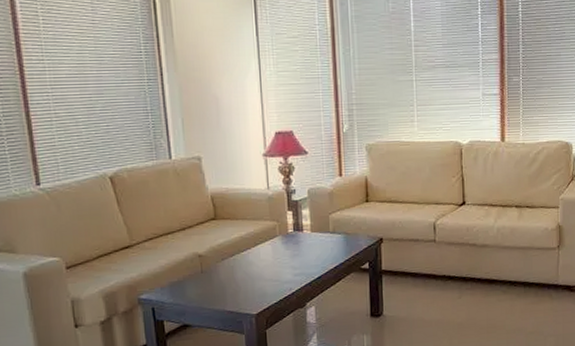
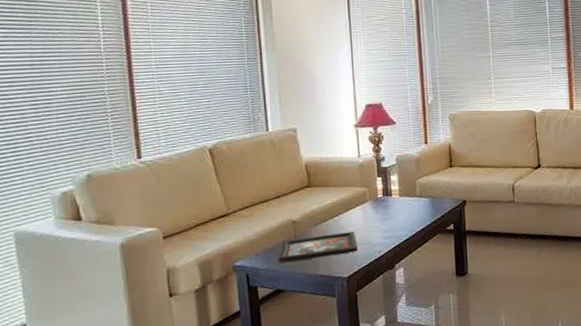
decorative tray: none [184,267,267,298] -> present [278,231,357,264]

